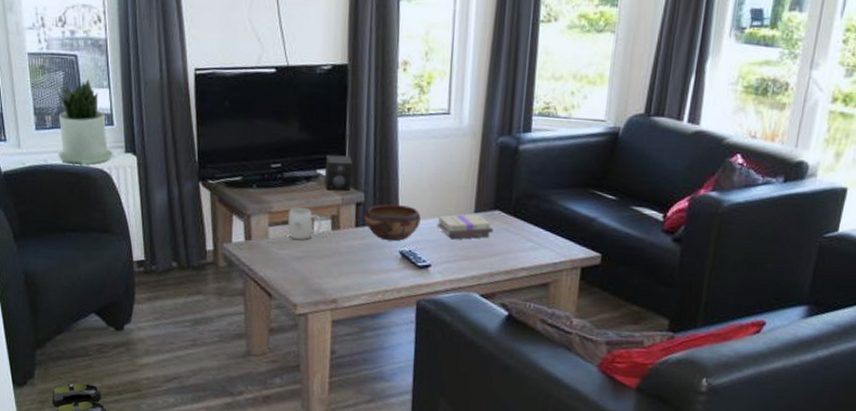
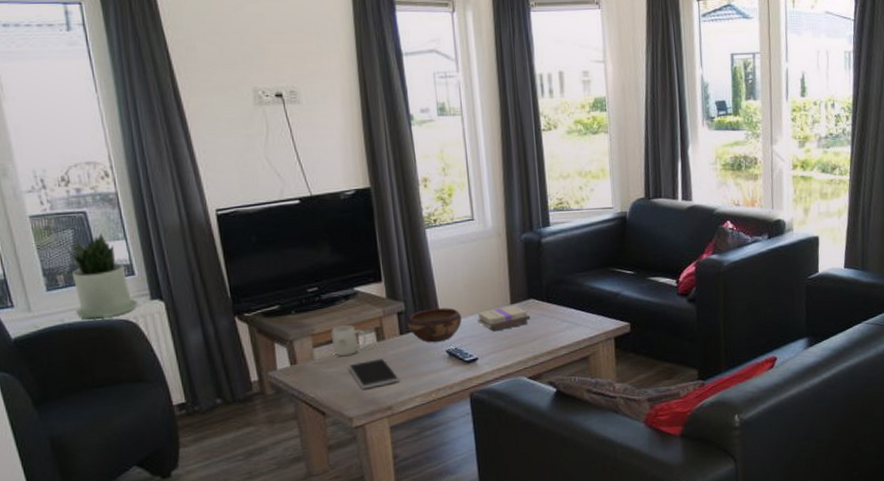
tablet: none [299,248,348,278] -> present [348,358,399,390]
speaker: present [324,154,354,191] -> none [361,270,390,305]

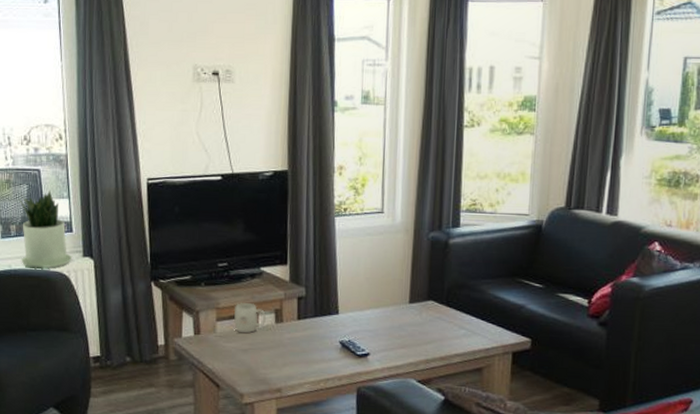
tablet: present [348,358,399,390] -> none [245,340,292,369]
decorative bowl: present [407,307,462,343] -> none [306,297,359,332]
books: present [477,305,531,332] -> none [374,304,428,329]

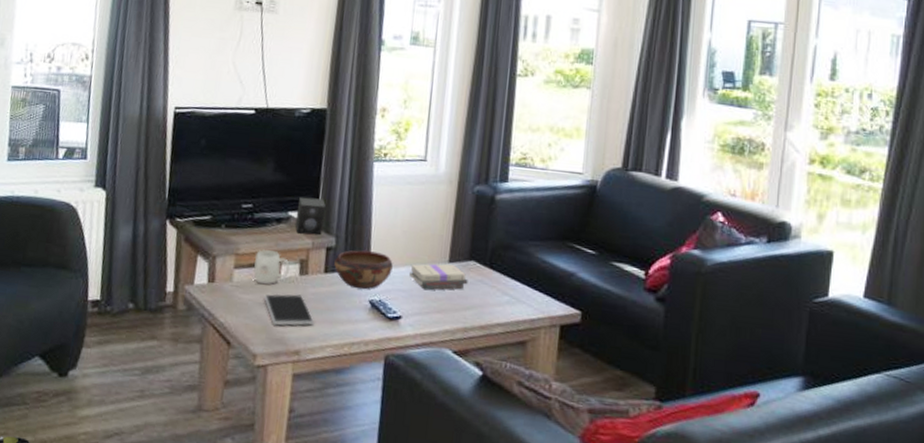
planter: present [18,191,72,269] -> none [25,113,82,198]
tablet: none [245,340,292,369] -> present [264,294,314,327]
speaker: none [267,253,295,287] -> present [295,197,326,235]
decorative bowl: none [306,297,359,332] -> present [334,250,393,290]
books: none [374,304,428,329] -> present [409,263,468,291]

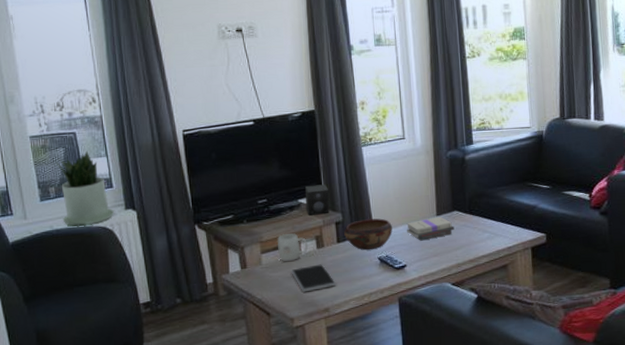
planter: none [25,113,82,198] -> present [55,151,114,226]

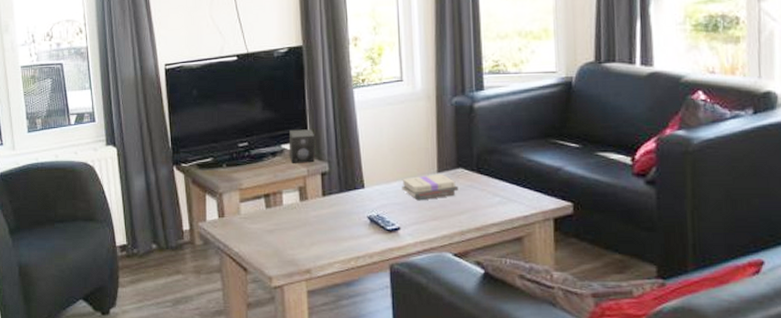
planter: present [55,151,114,226] -> none [43,83,95,160]
mug: present [276,233,308,262] -> none [257,182,290,214]
tablet: present [291,264,336,292] -> none [271,219,319,249]
decorative bowl: present [344,218,393,251] -> none [330,171,385,207]

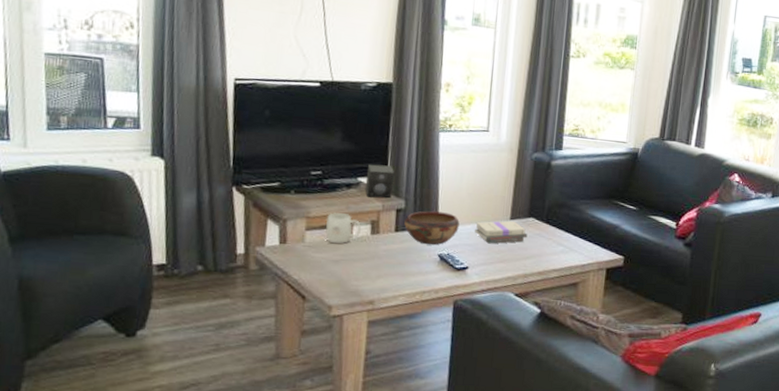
mug: none [257,182,290,214] -> present [325,212,361,244]
decorative bowl: none [330,171,385,207] -> present [404,211,460,245]

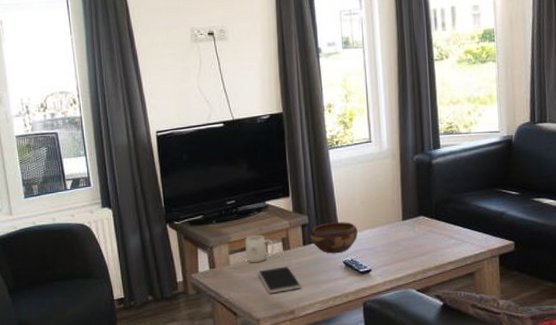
tablet: none [337,251,386,280] -> present [257,266,301,294]
speaker: present [365,164,395,198] -> none [272,187,296,217]
books: present [475,220,528,244] -> none [372,221,420,246]

